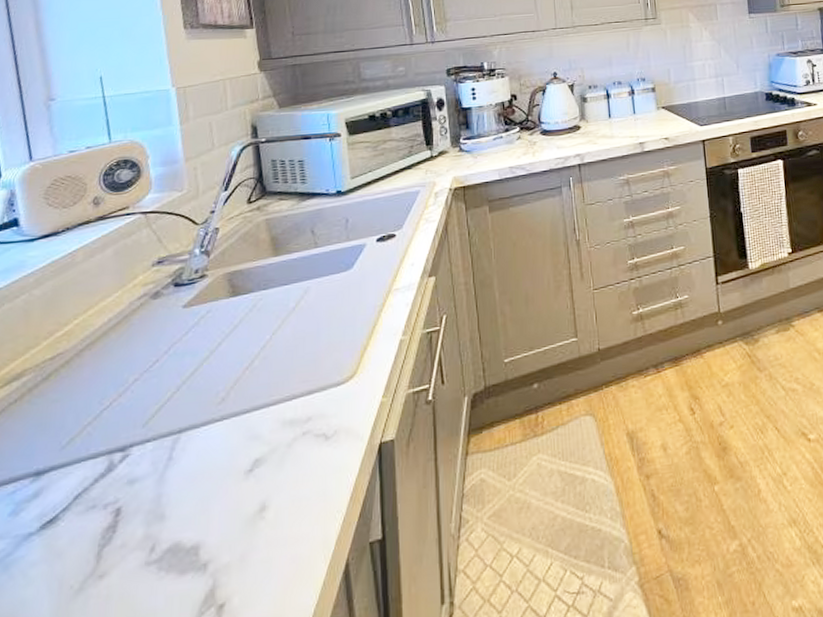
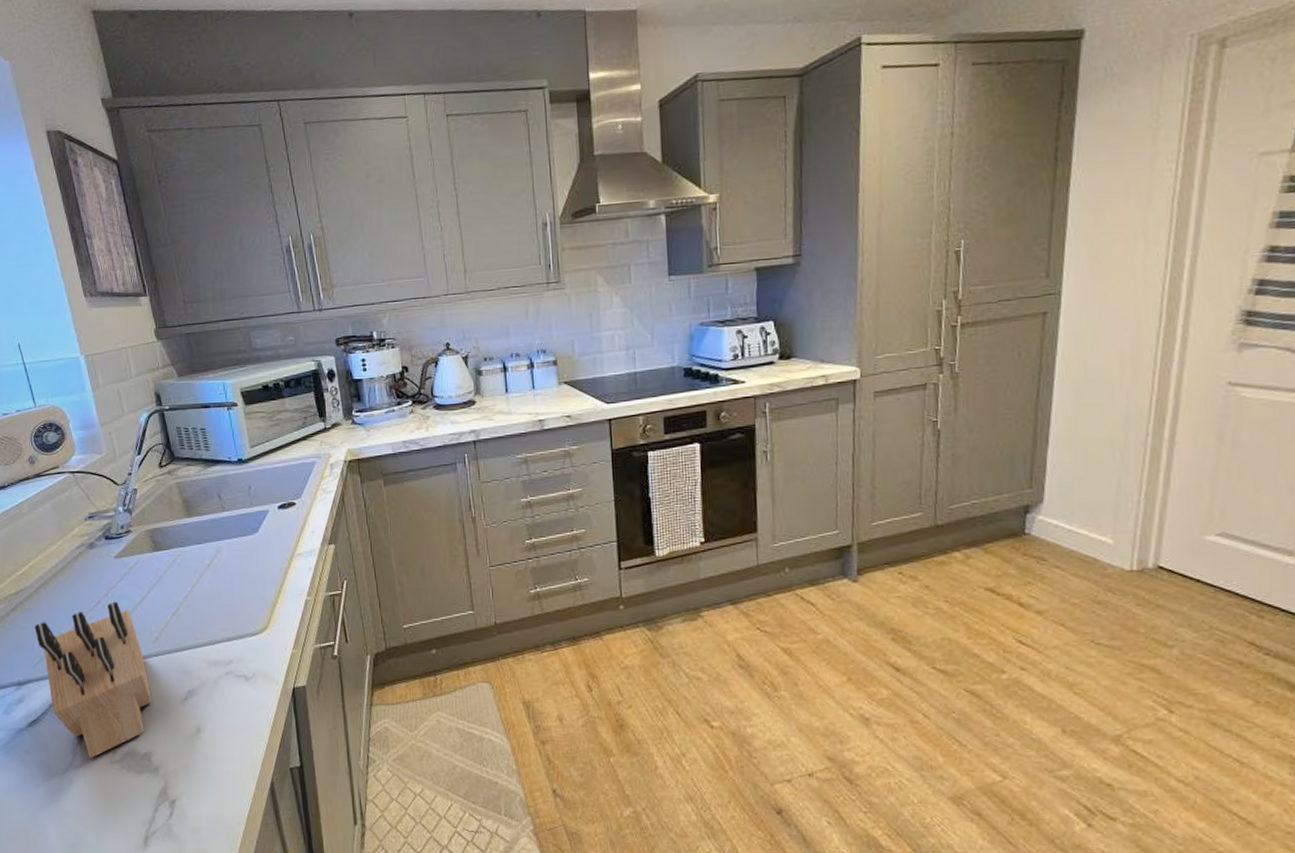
knife block: none [69,358,209,562] -> present [34,601,152,758]

